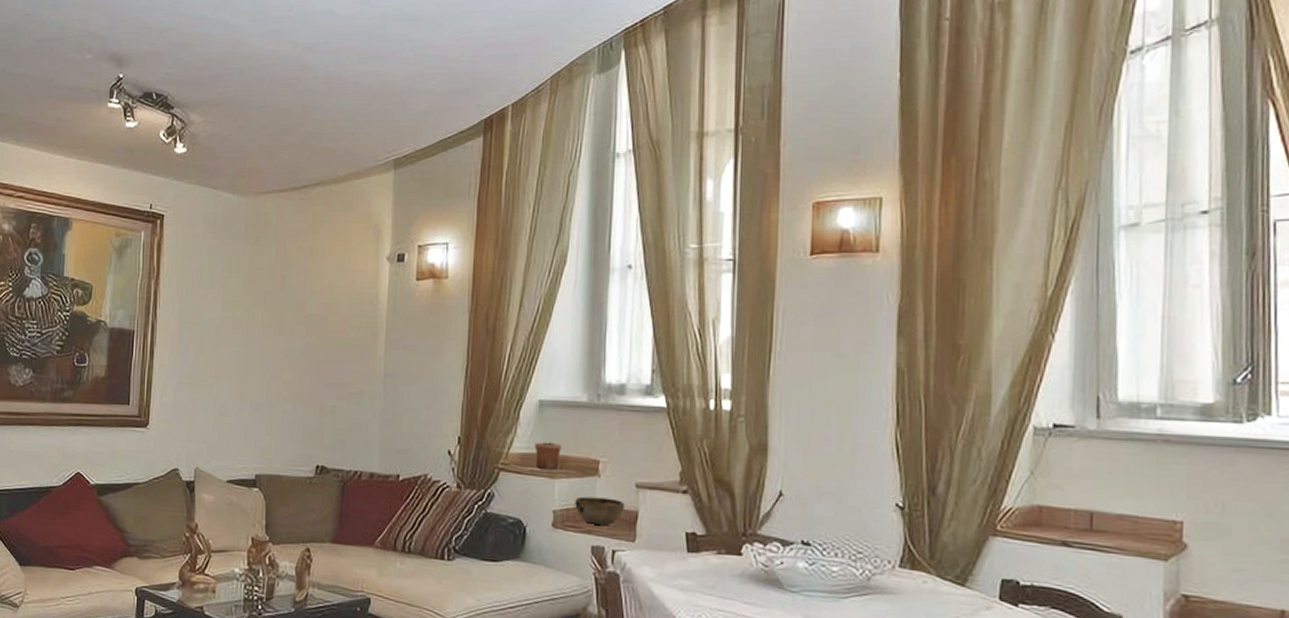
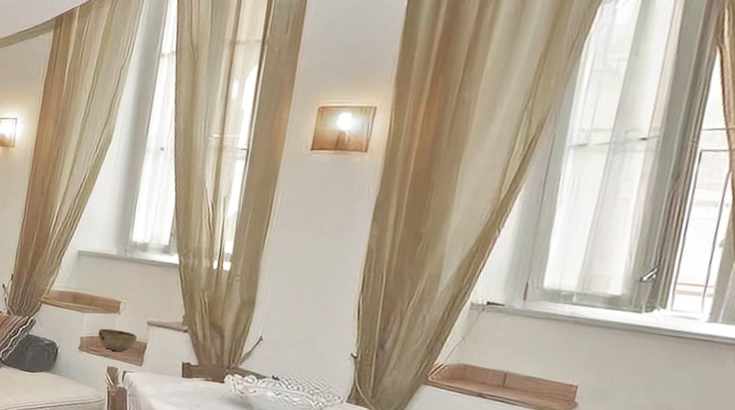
planter: present [534,442,562,471] -> none [71,283,92,307]

